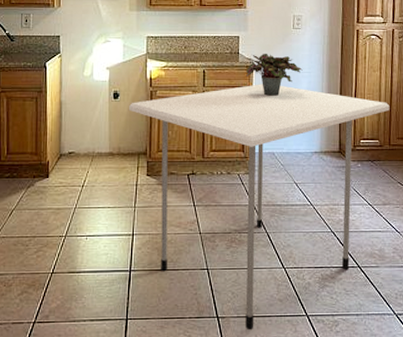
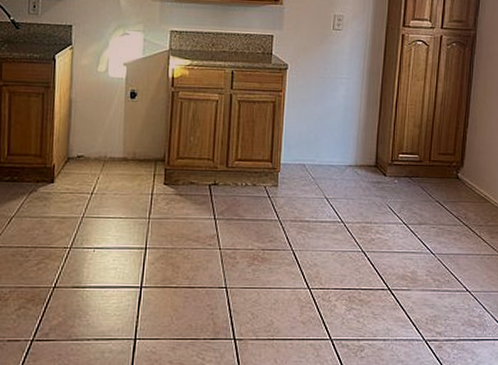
dining table: present [128,84,390,330] -> none [146,88,433,354]
potted plant: present [246,53,303,97] -> none [279,55,341,104]

